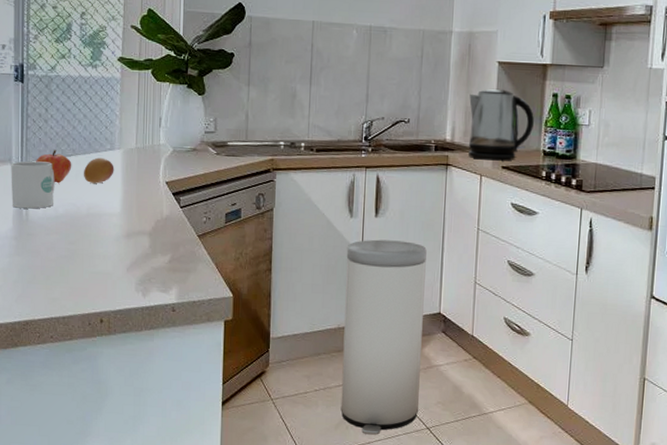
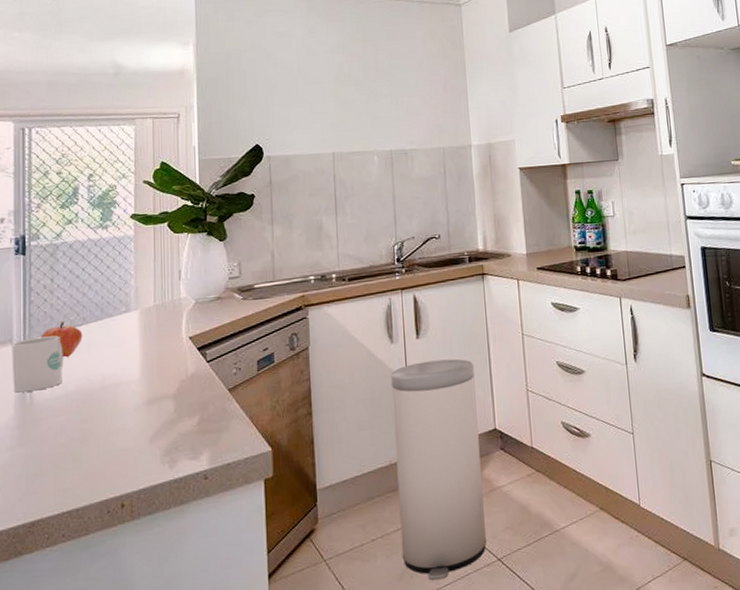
fruit: present [83,157,114,184] -> none [95,322,131,352]
kettle: present [469,88,534,161] -> none [496,193,562,264]

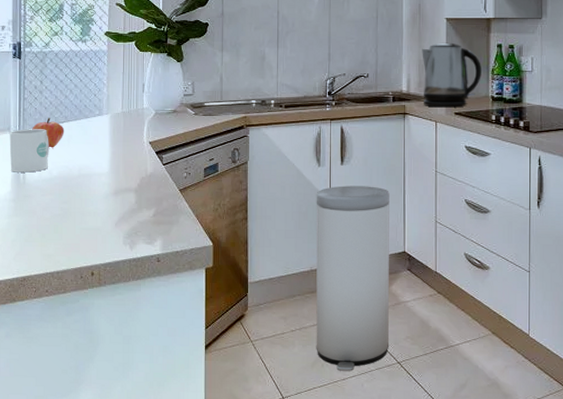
kettle: none [496,193,562,264] -> present [422,42,481,108]

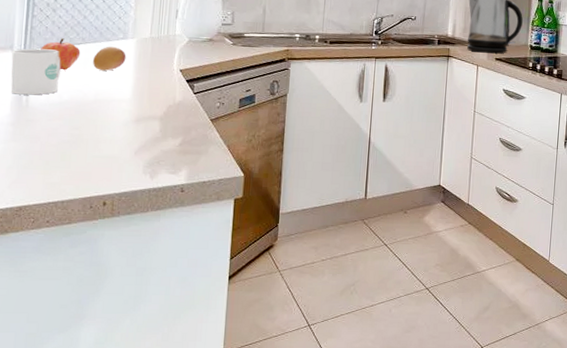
fruit: none [74,123,103,146] -> present [92,46,127,71]
pedal bin: present [316,185,390,371] -> none [346,121,429,298]

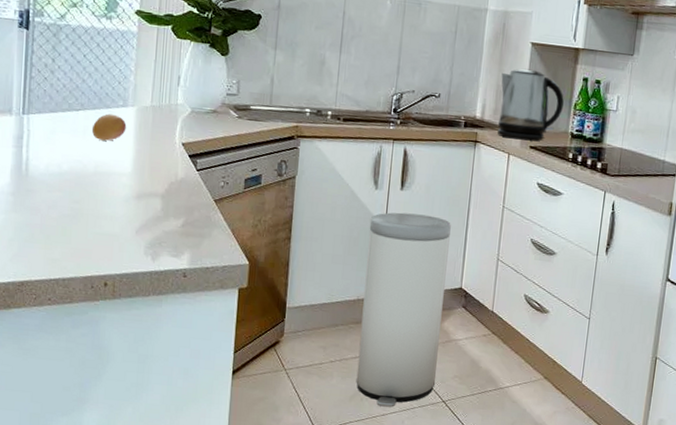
mug: present [10,48,61,95] -> none [10,112,60,164]
fruit: present [41,38,81,71] -> none [39,103,80,139]
pedal bin: none [346,121,429,298] -> present [356,212,451,407]

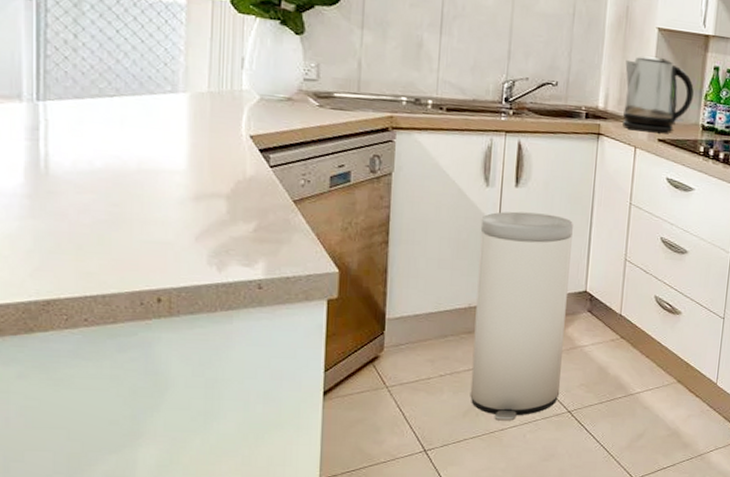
fruit: present [91,113,127,141] -> none [131,100,177,133]

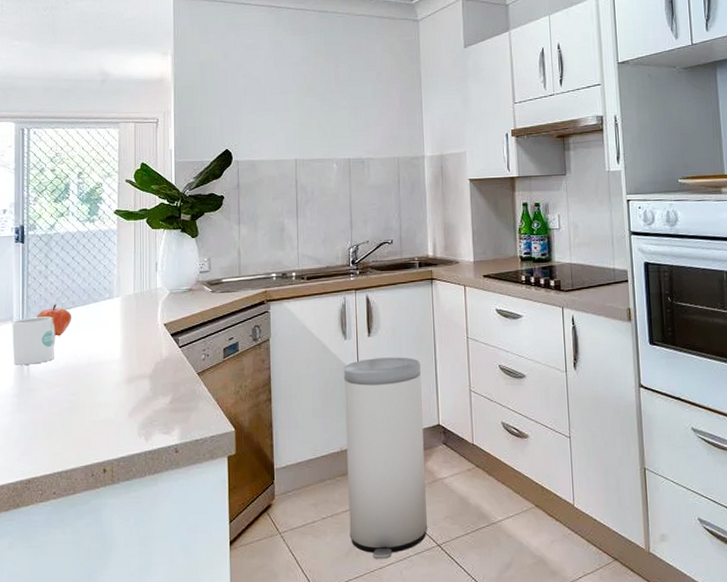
mug: none [20,98,89,161] -> present [12,316,56,365]
fruit: none [60,87,115,130] -> present [37,304,72,337]
kettle: present [623,55,694,134] -> none [446,203,509,271]

